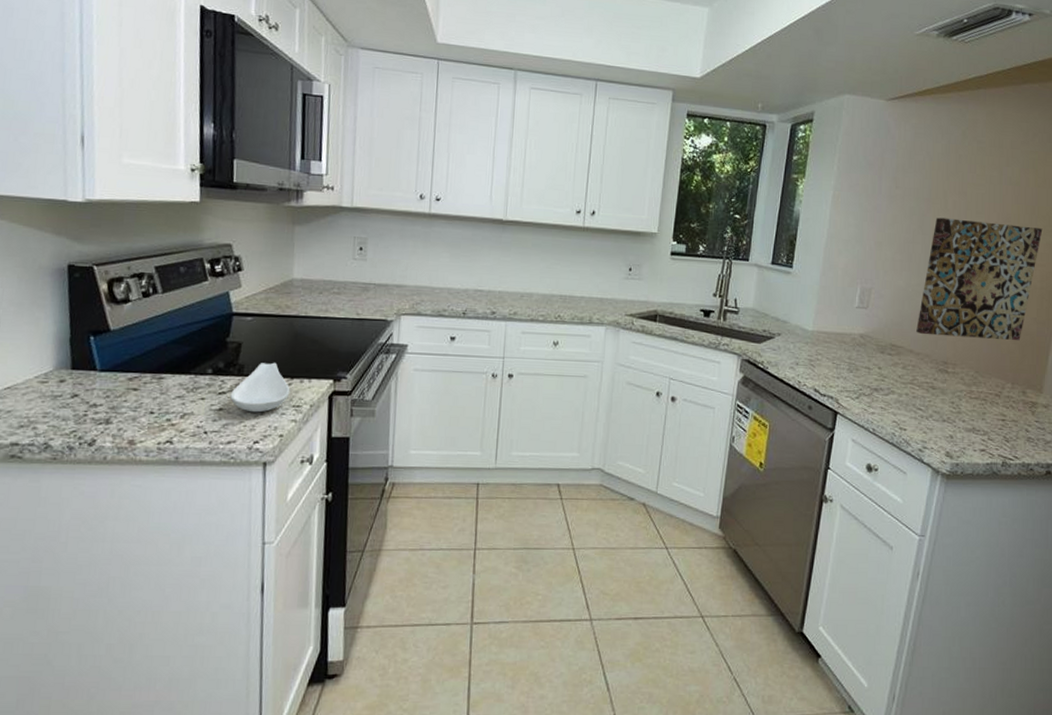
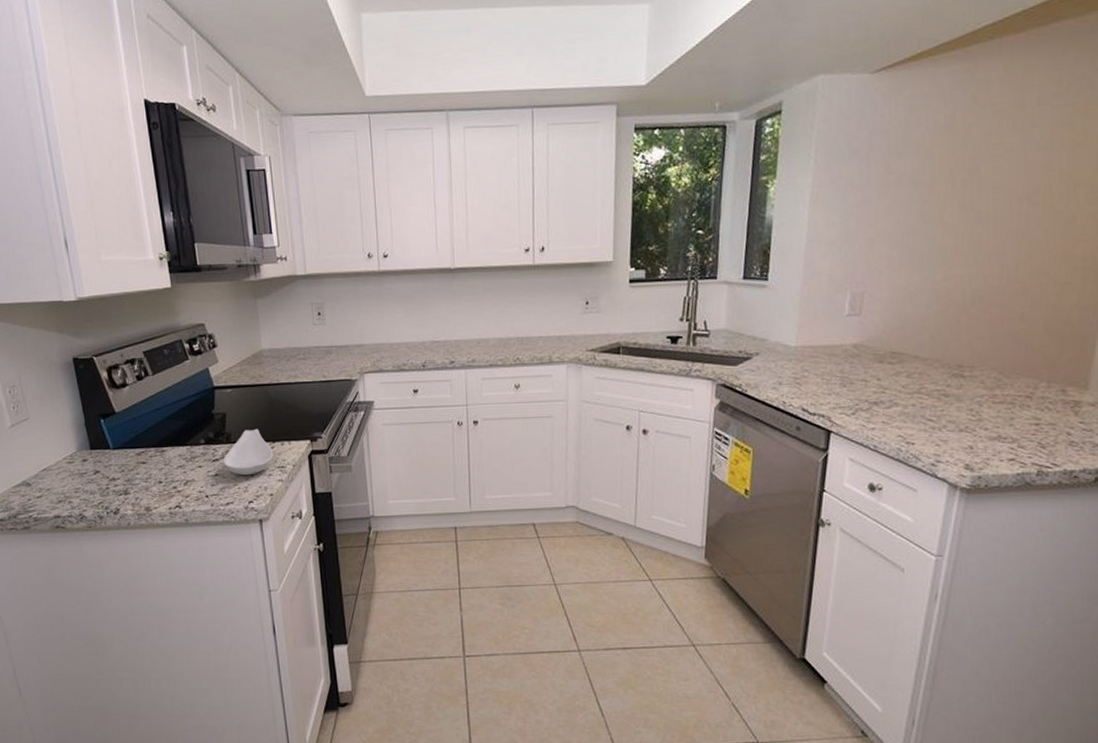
wall art: present [916,217,1043,341] -> none [922,196,1084,338]

